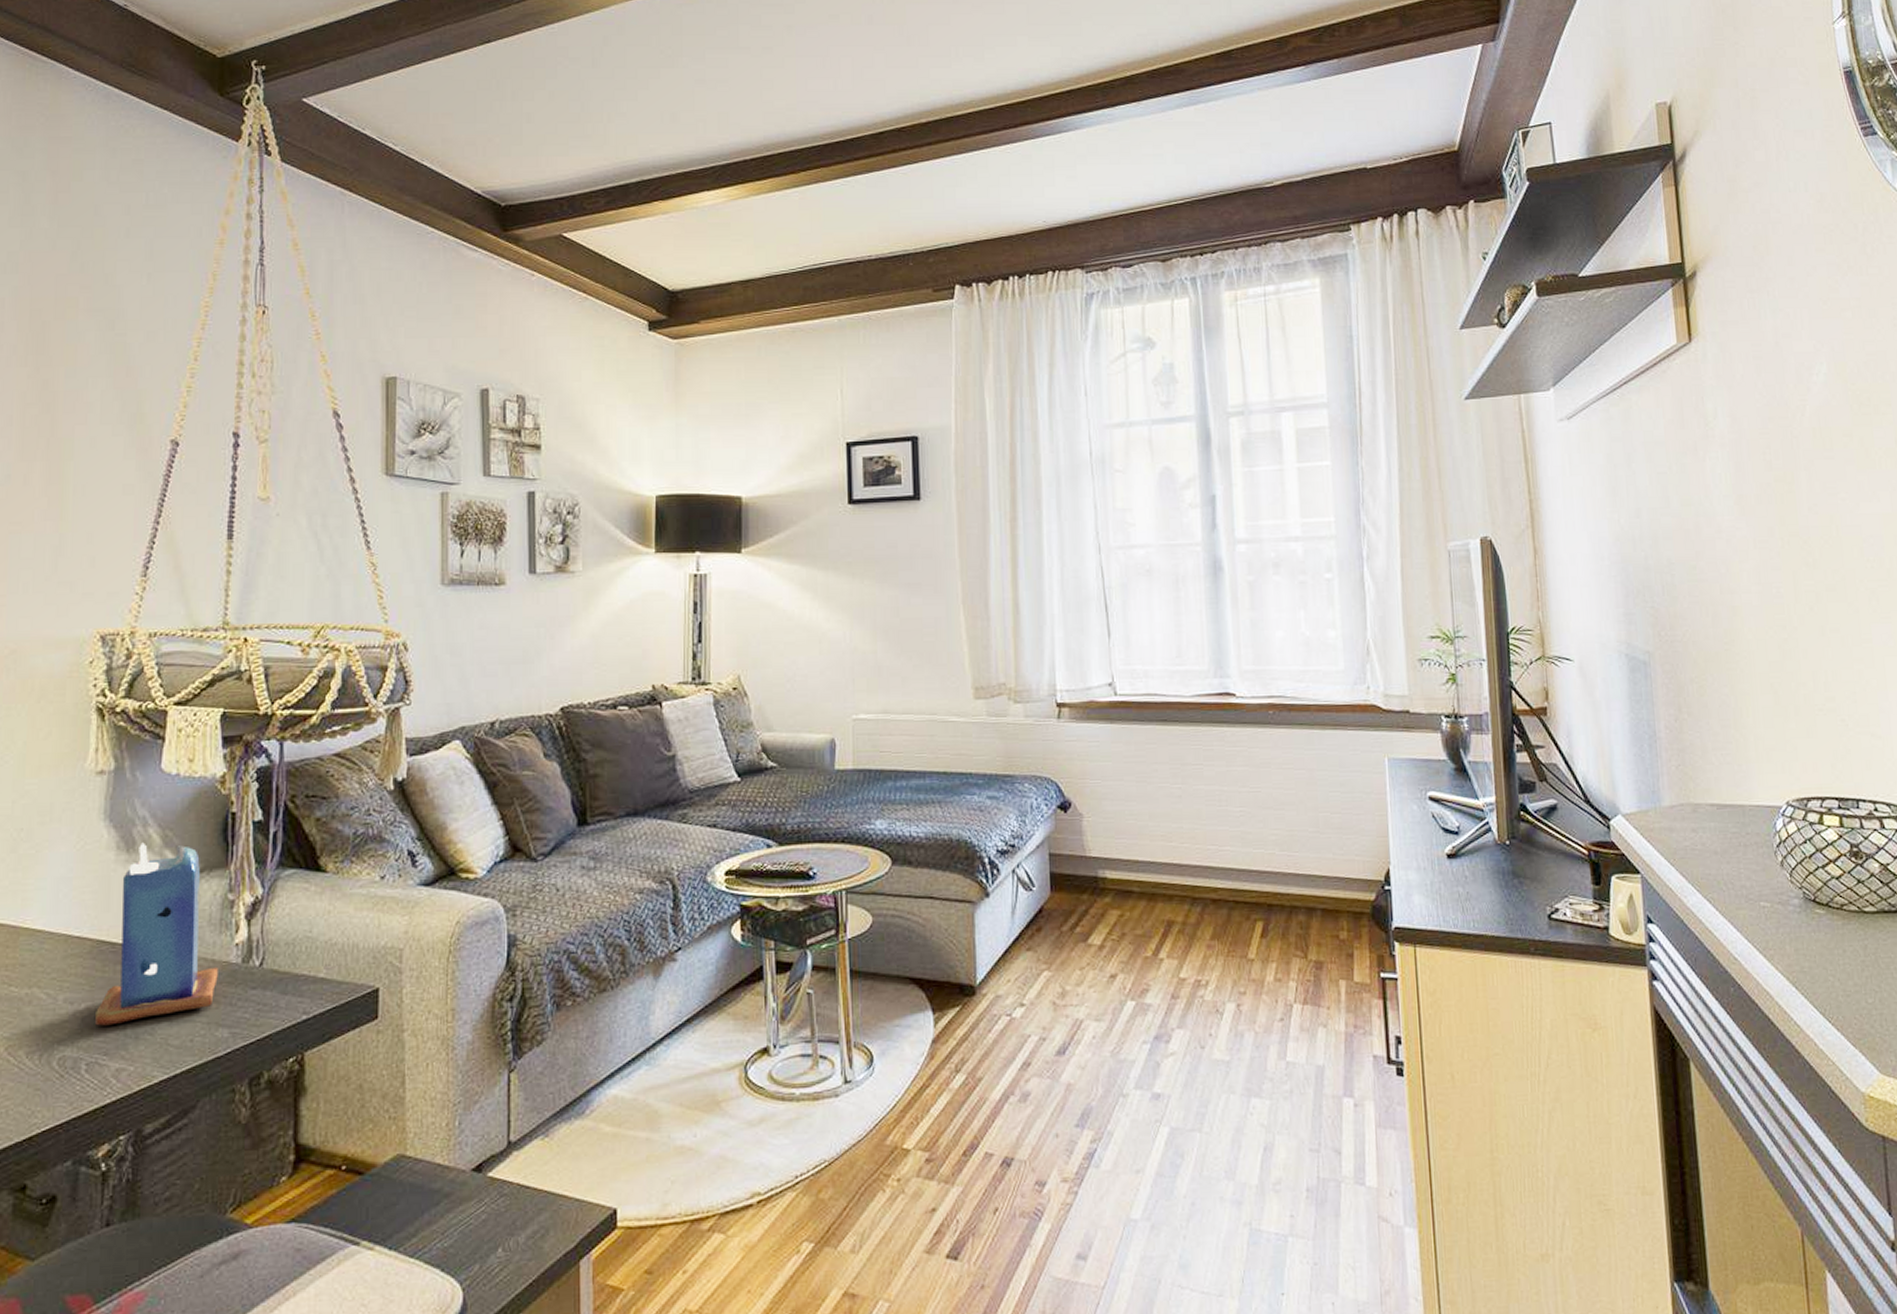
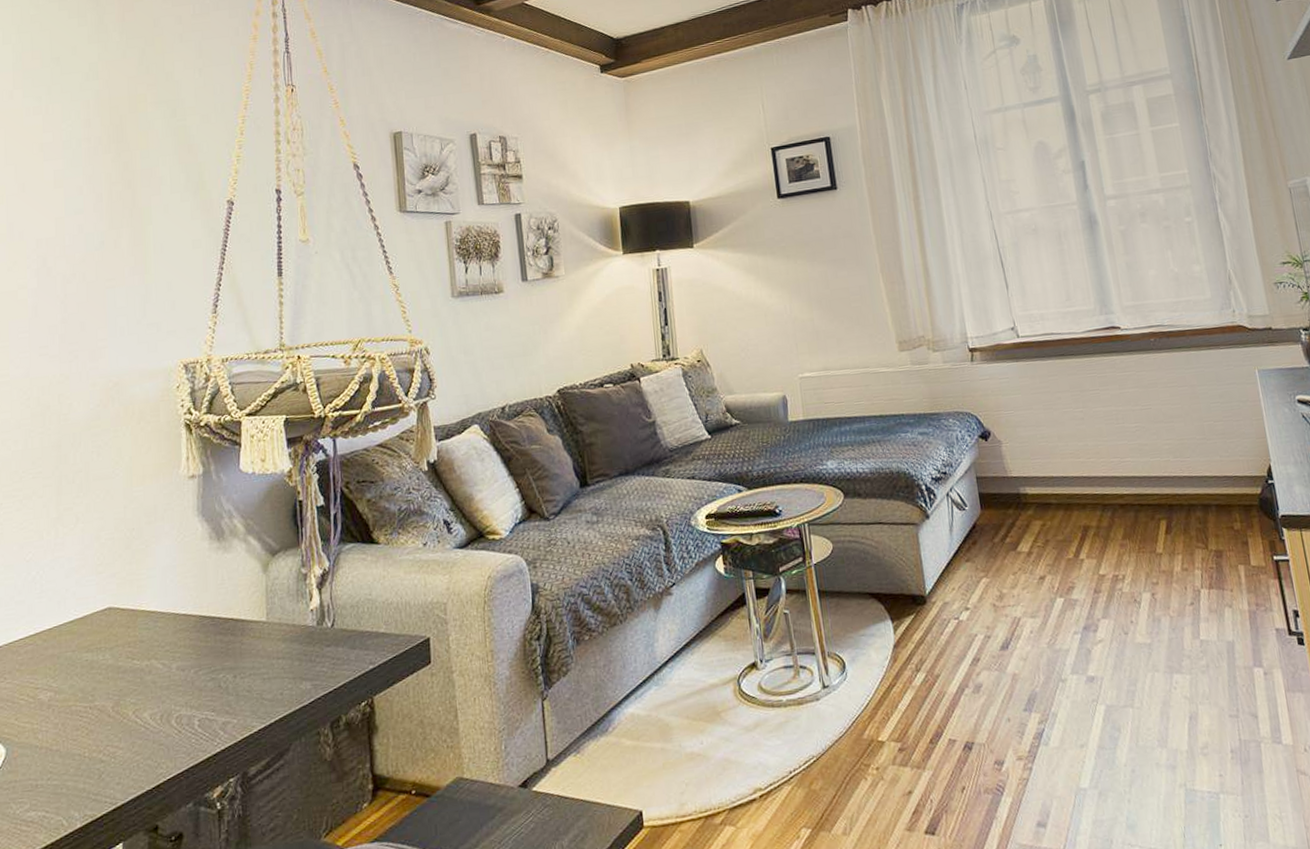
candle: present [95,842,218,1026] -> none [203,531,299,688]

